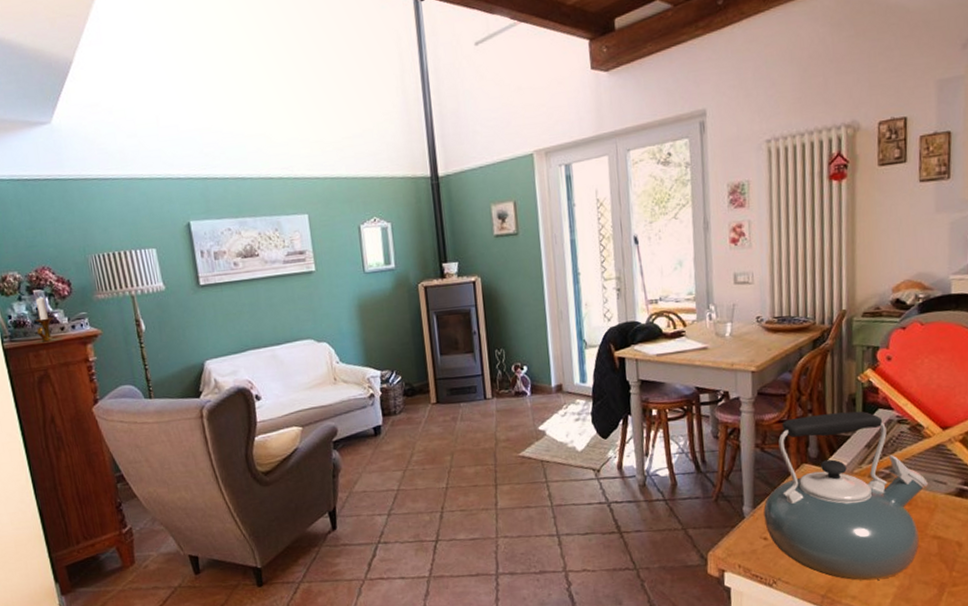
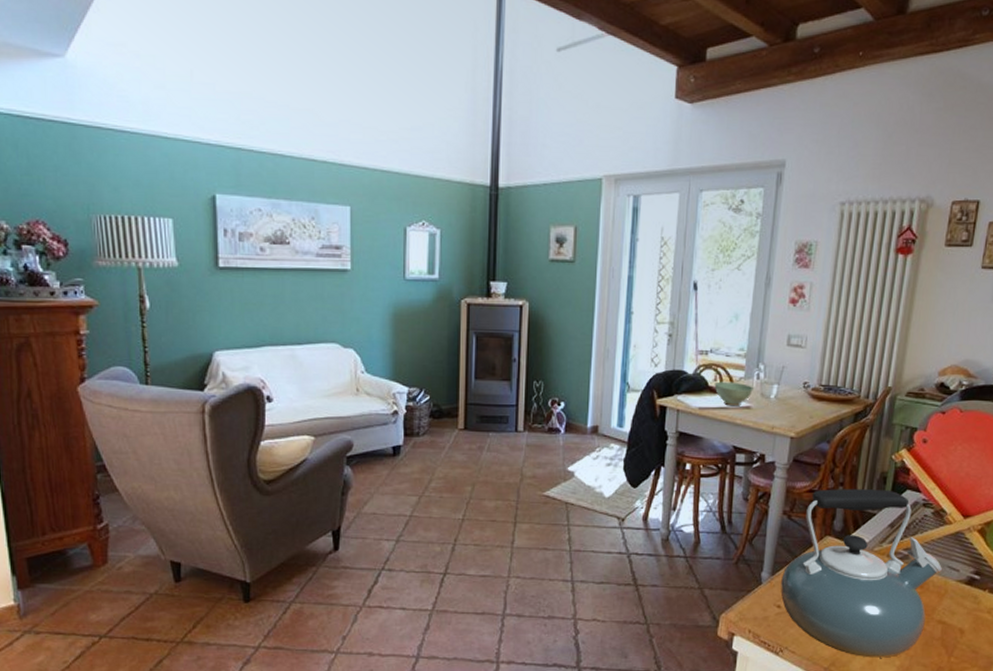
candlestick: present [32,297,64,345] -> none [15,255,53,307]
bowl: none [668,325,708,350] -> present [714,381,753,406]

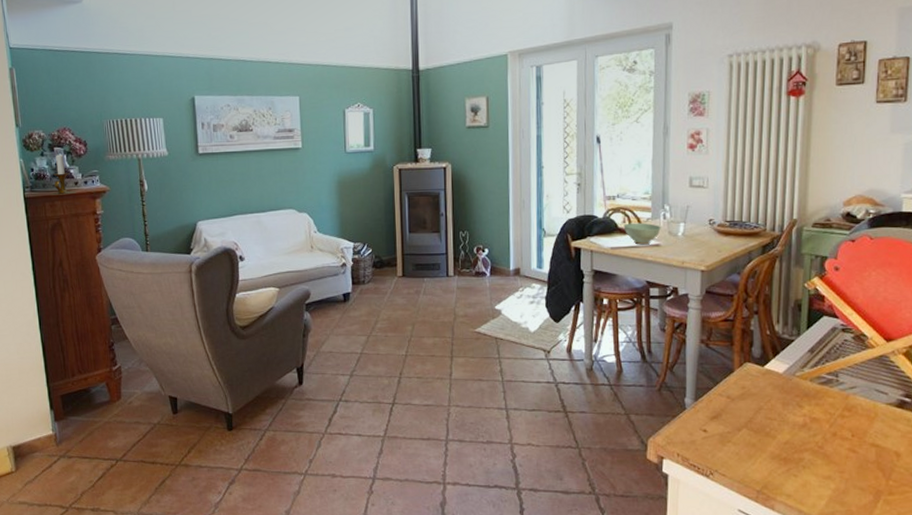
candlestick: none [15,255,53,307] -> present [49,154,77,195]
kettle: present [780,489,943,658] -> none [705,316,870,481]

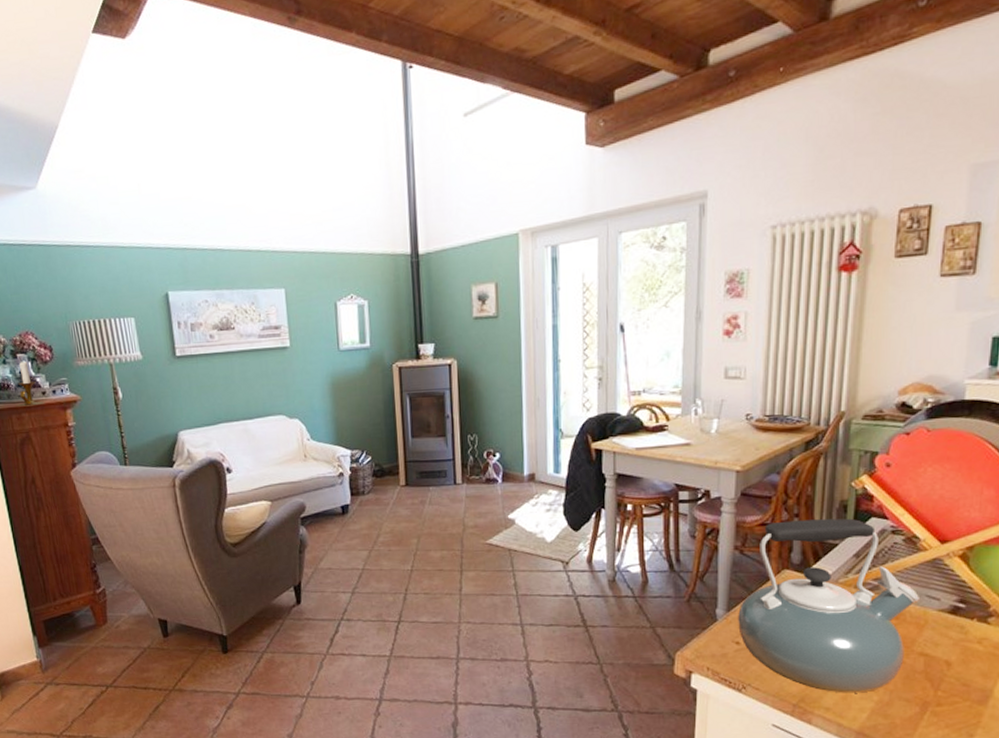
bowl: present [623,222,661,245] -> none [650,419,692,445]
kettle: none [705,316,870,481] -> present [738,518,921,693]

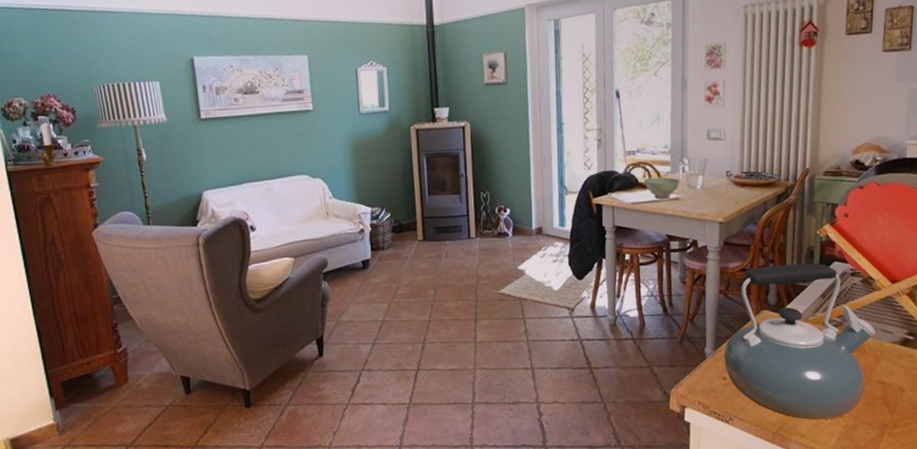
bowl: none [650,419,692,445] -> present [643,177,680,199]

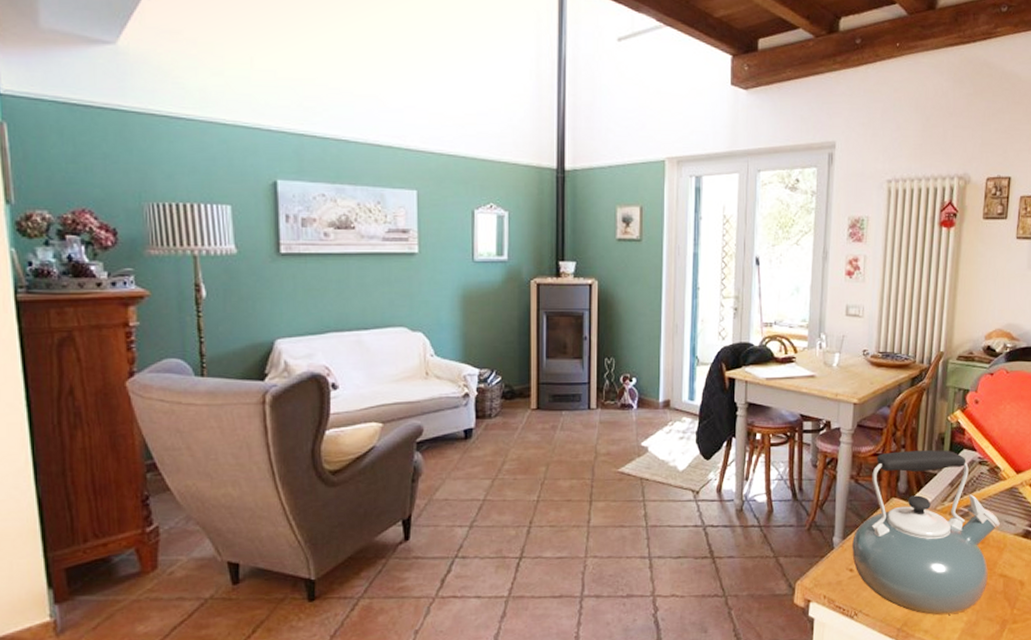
candlestick: present [36,123,67,169] -> none [57,245,100,299]
bowl: present [643,177,680,199] -> none [779,352,817,376]

